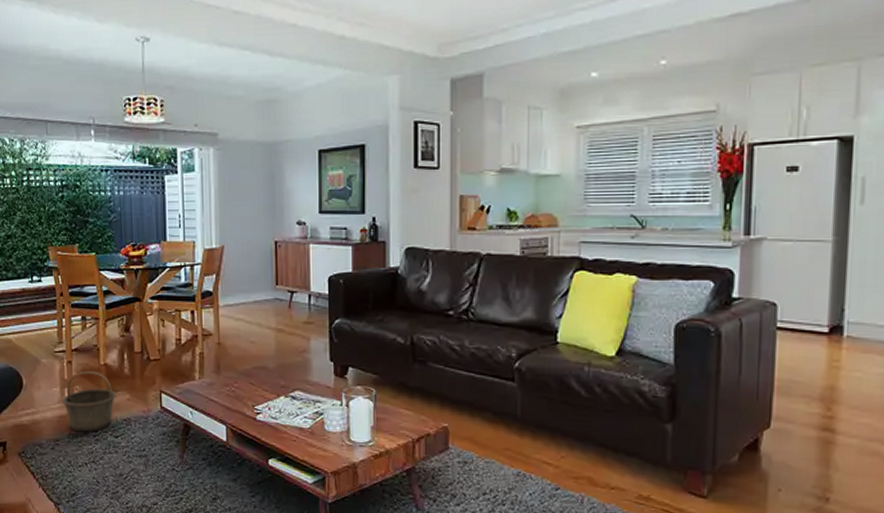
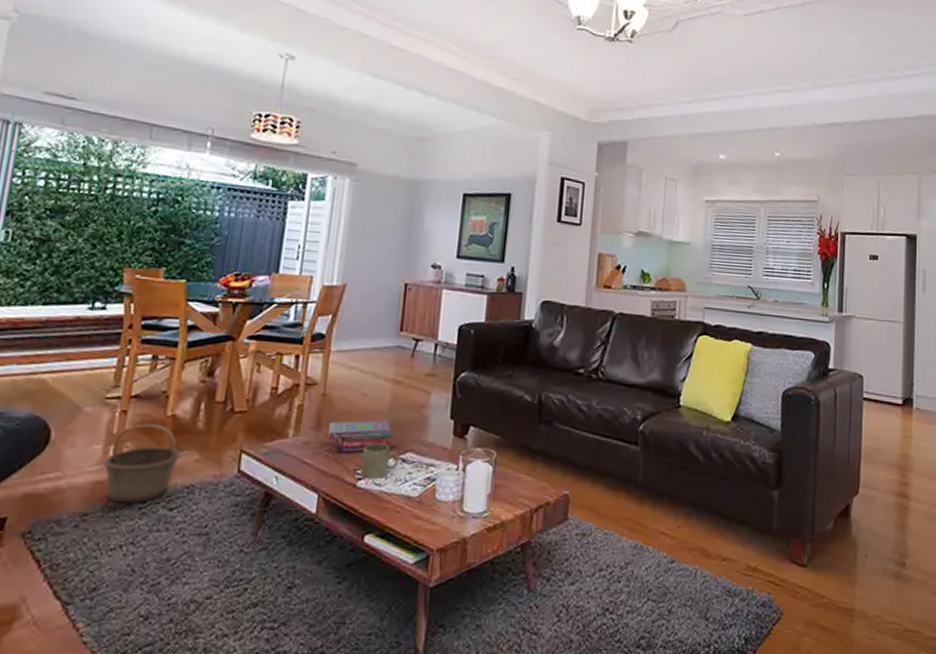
books: none [227,363,281,393] -> present [328,420,392,454]
mug: none [257,383,290,414] -> present [360,443,400,480]

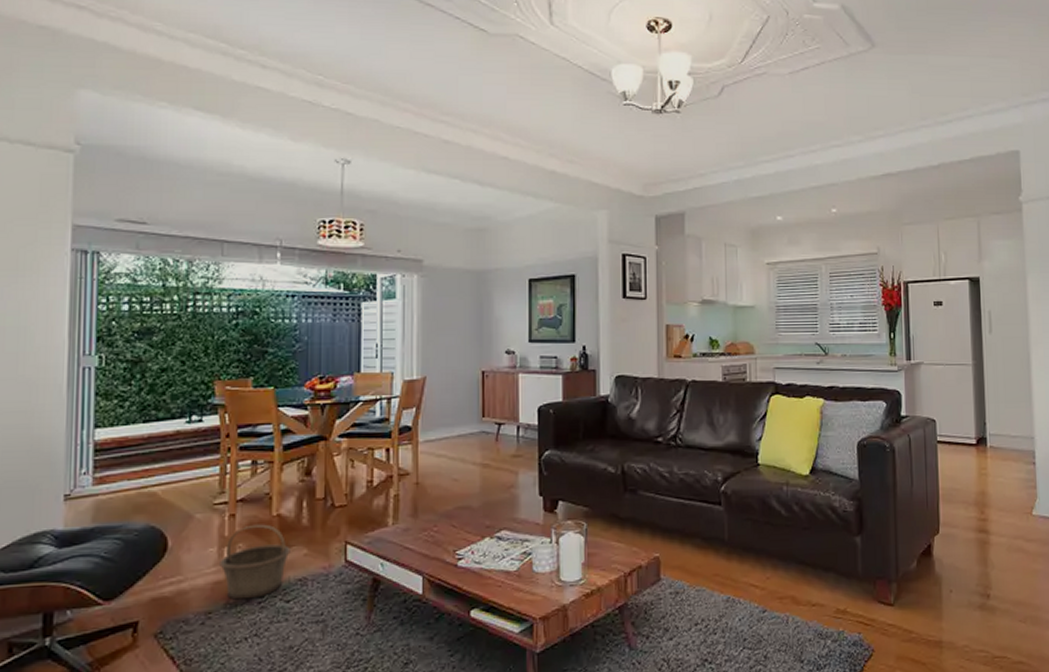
books: present [328,420,392,454] -> none [426,502,486,537]
mug: present [360,443,400,480] -> none [459,524,495,559]

